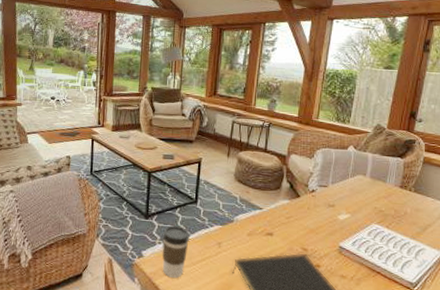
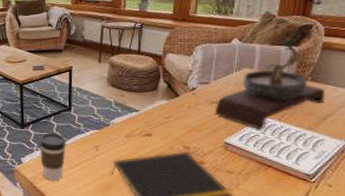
bonsai tree: none [331,144,426,236] -> present [214,31,326,130]

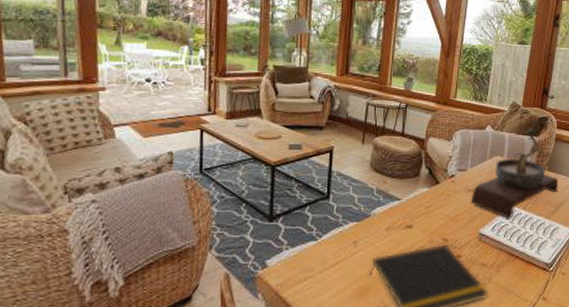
coffee cup: present [39,133,66,181] -> none [289,227,321,287]

